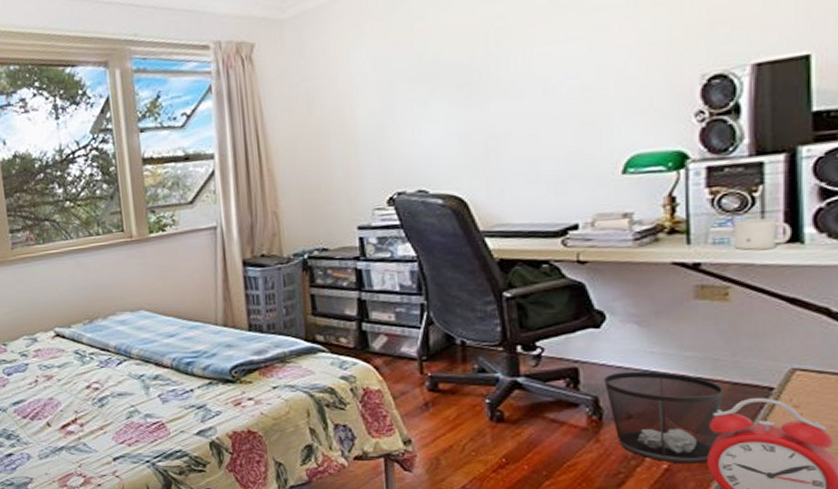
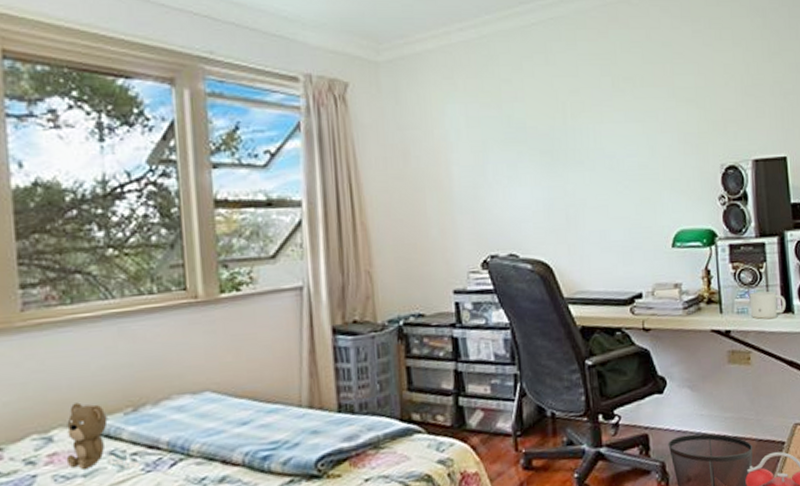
teddy bear: none [45,315,96,365] -> present [66,402,140,470]

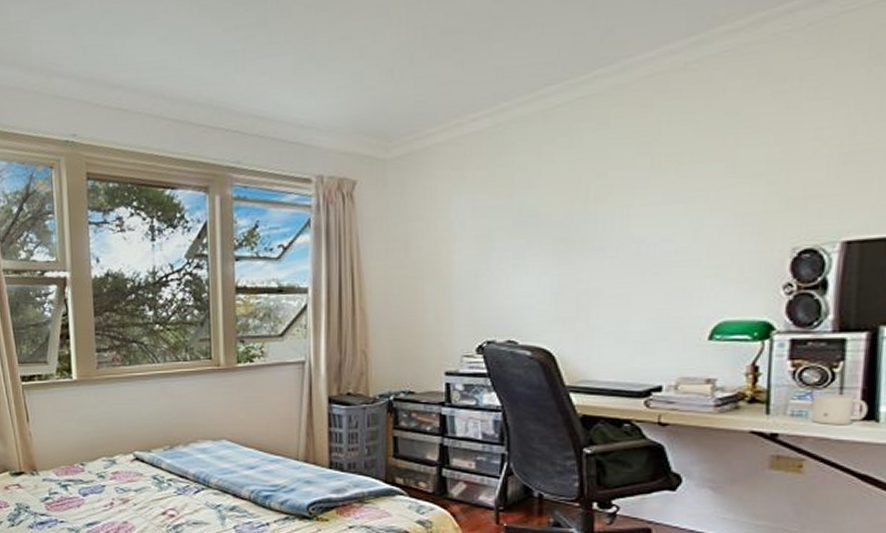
teddy bear: present [66,402,140,470] -> none [124,438,174,491]

